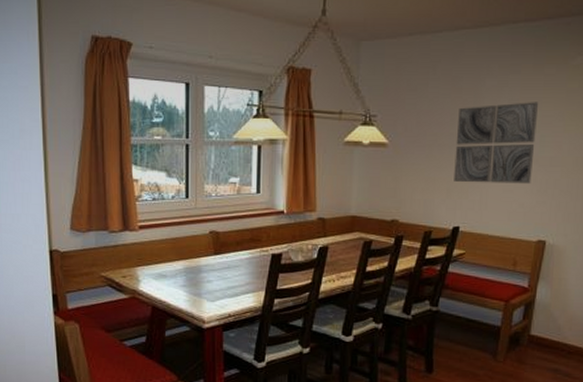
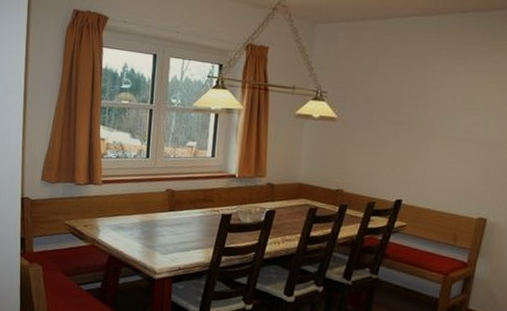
wall art: present [454,102,539,184] -> none [398,86,485,163]

